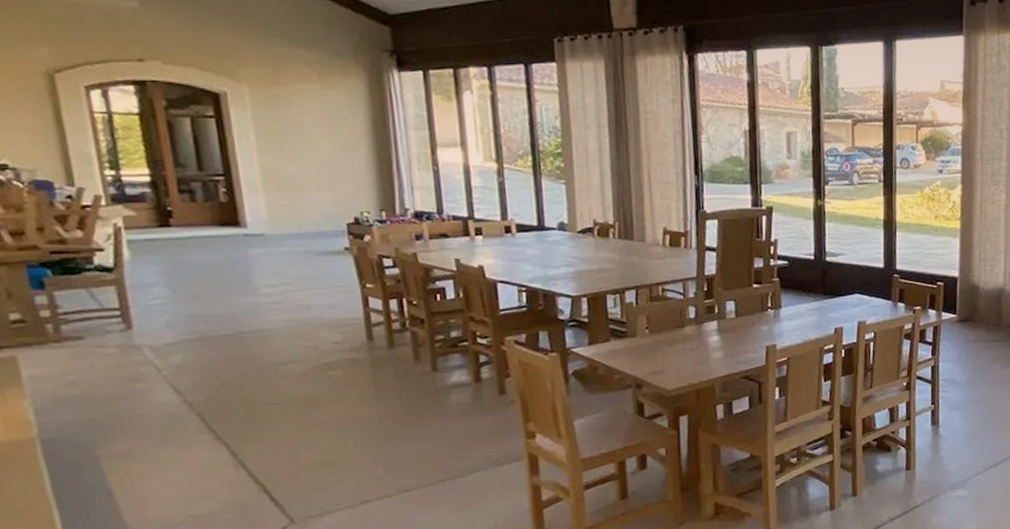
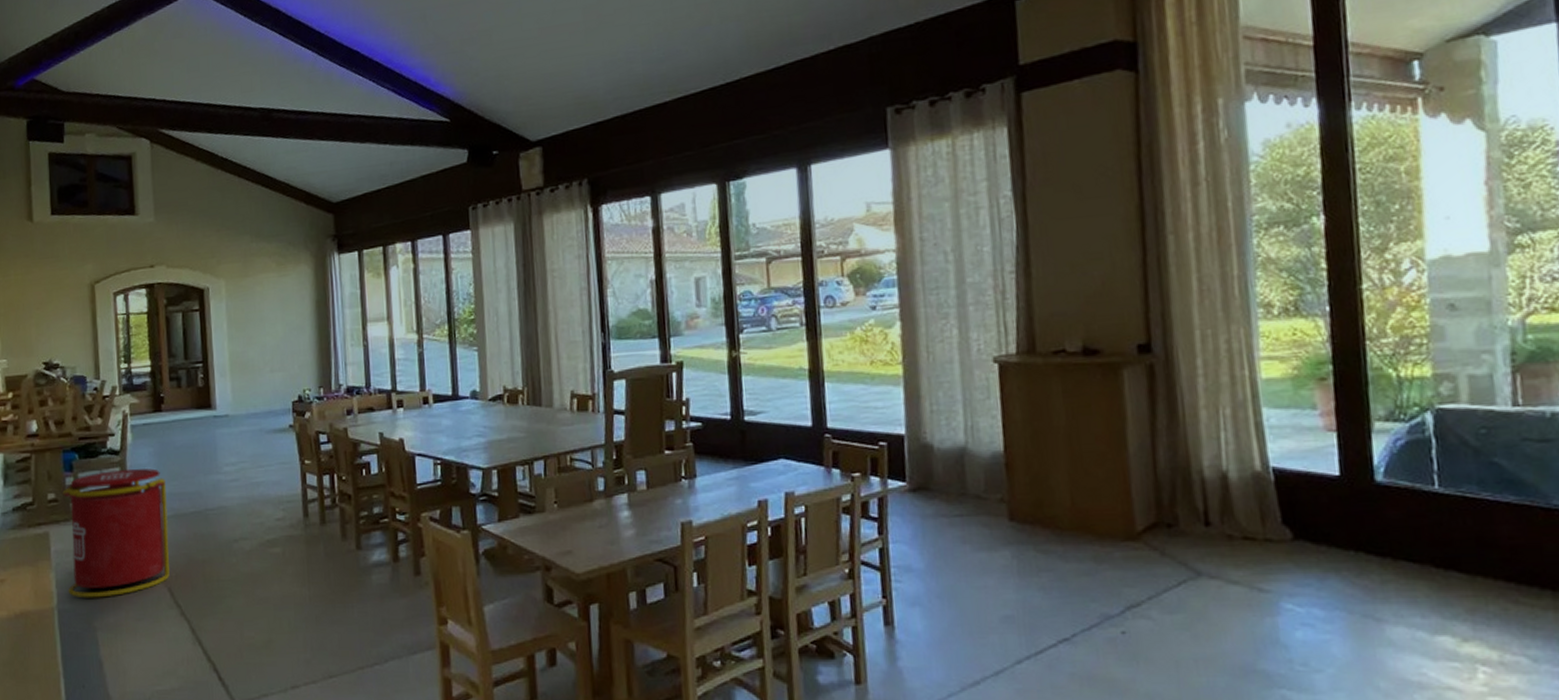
trash can: none [32,287,198,427] -> present [62,467,170,598]

